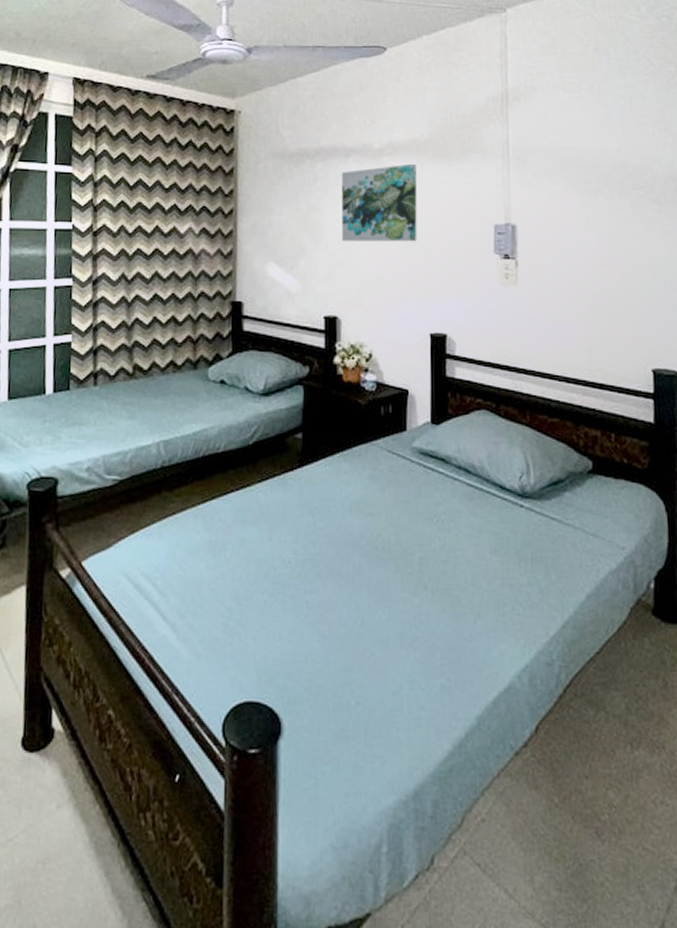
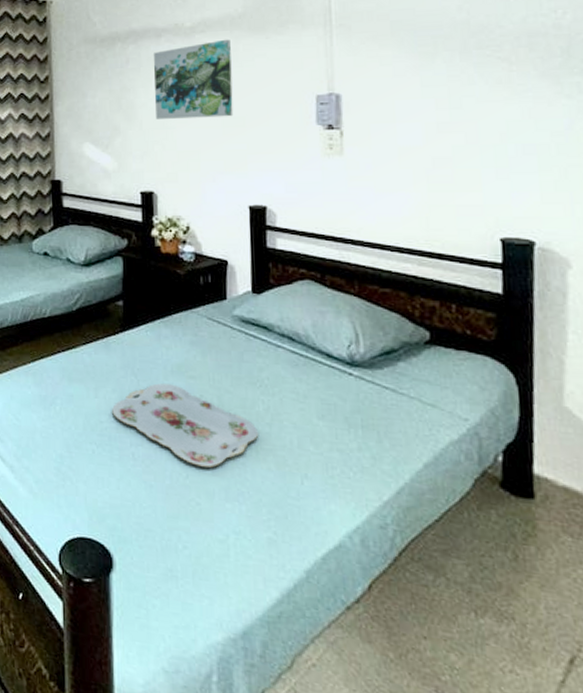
serving tray: none [287,523,435,612] -> present [112,383,259,468]

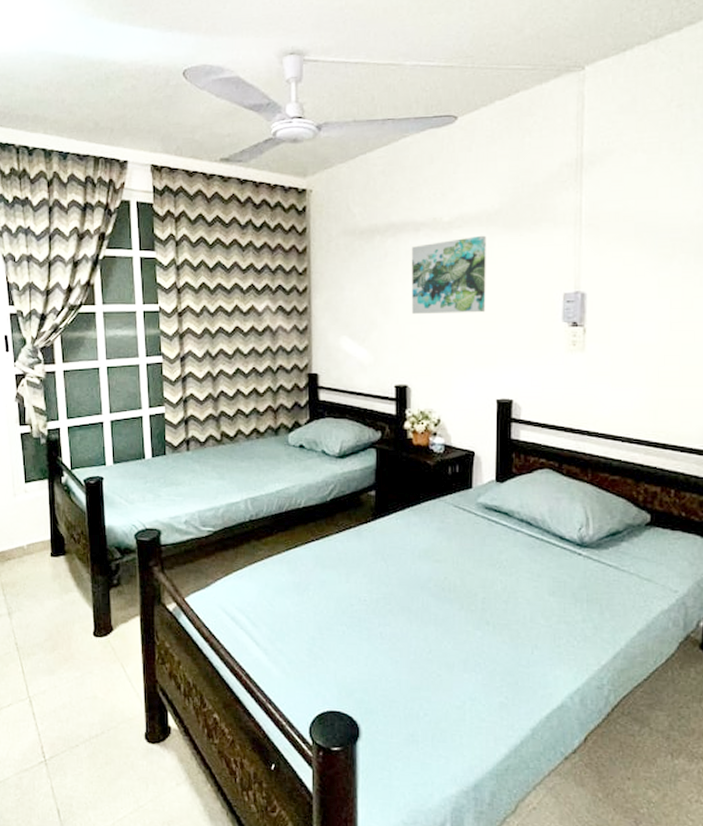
serving tray: present [112,383,259,468] -> none [362,568,497,643]

